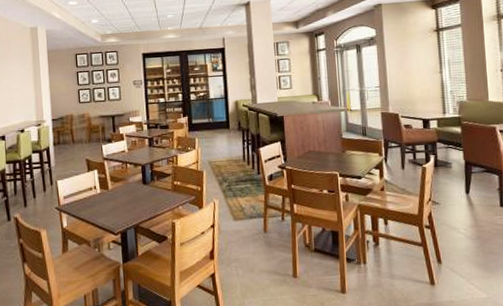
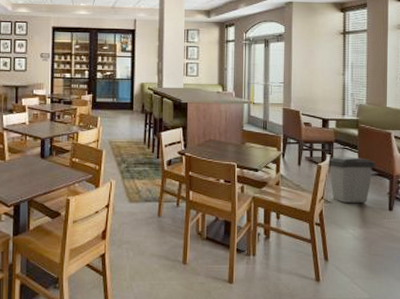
trash can: none [432,155,482,203] -> present [327,156,375,203]

